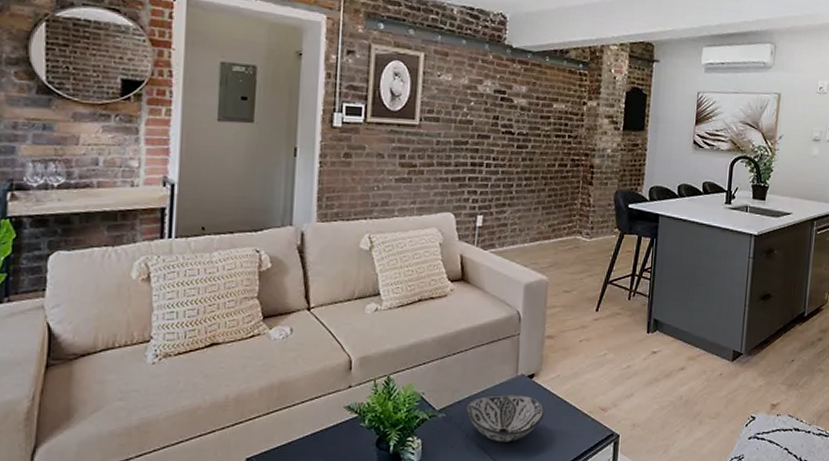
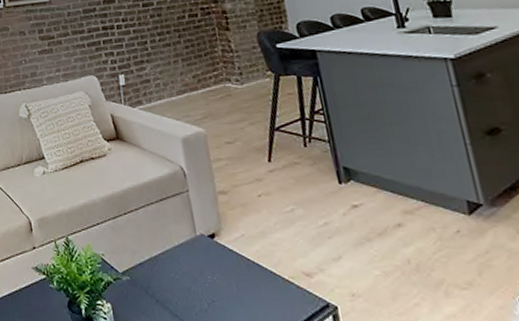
decorative bowl: present [466,395,545,442] -> none [149,257,238,310]

